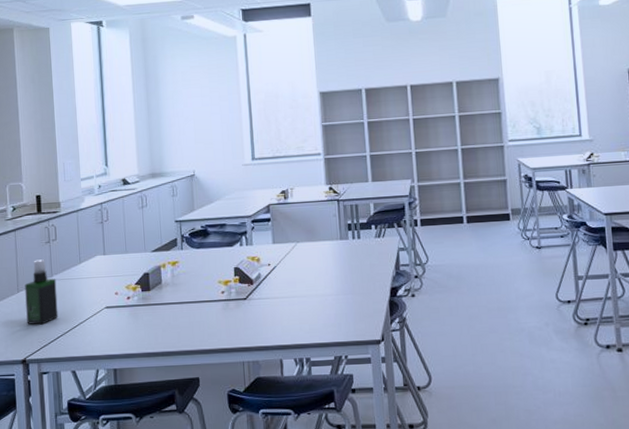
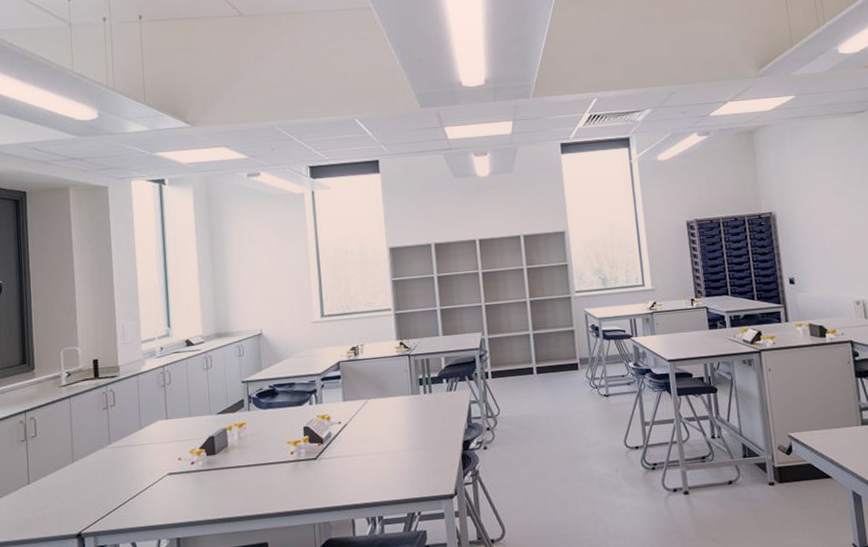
spray bottle: present [25,259,58,325] -> none [80,426,117,496]

